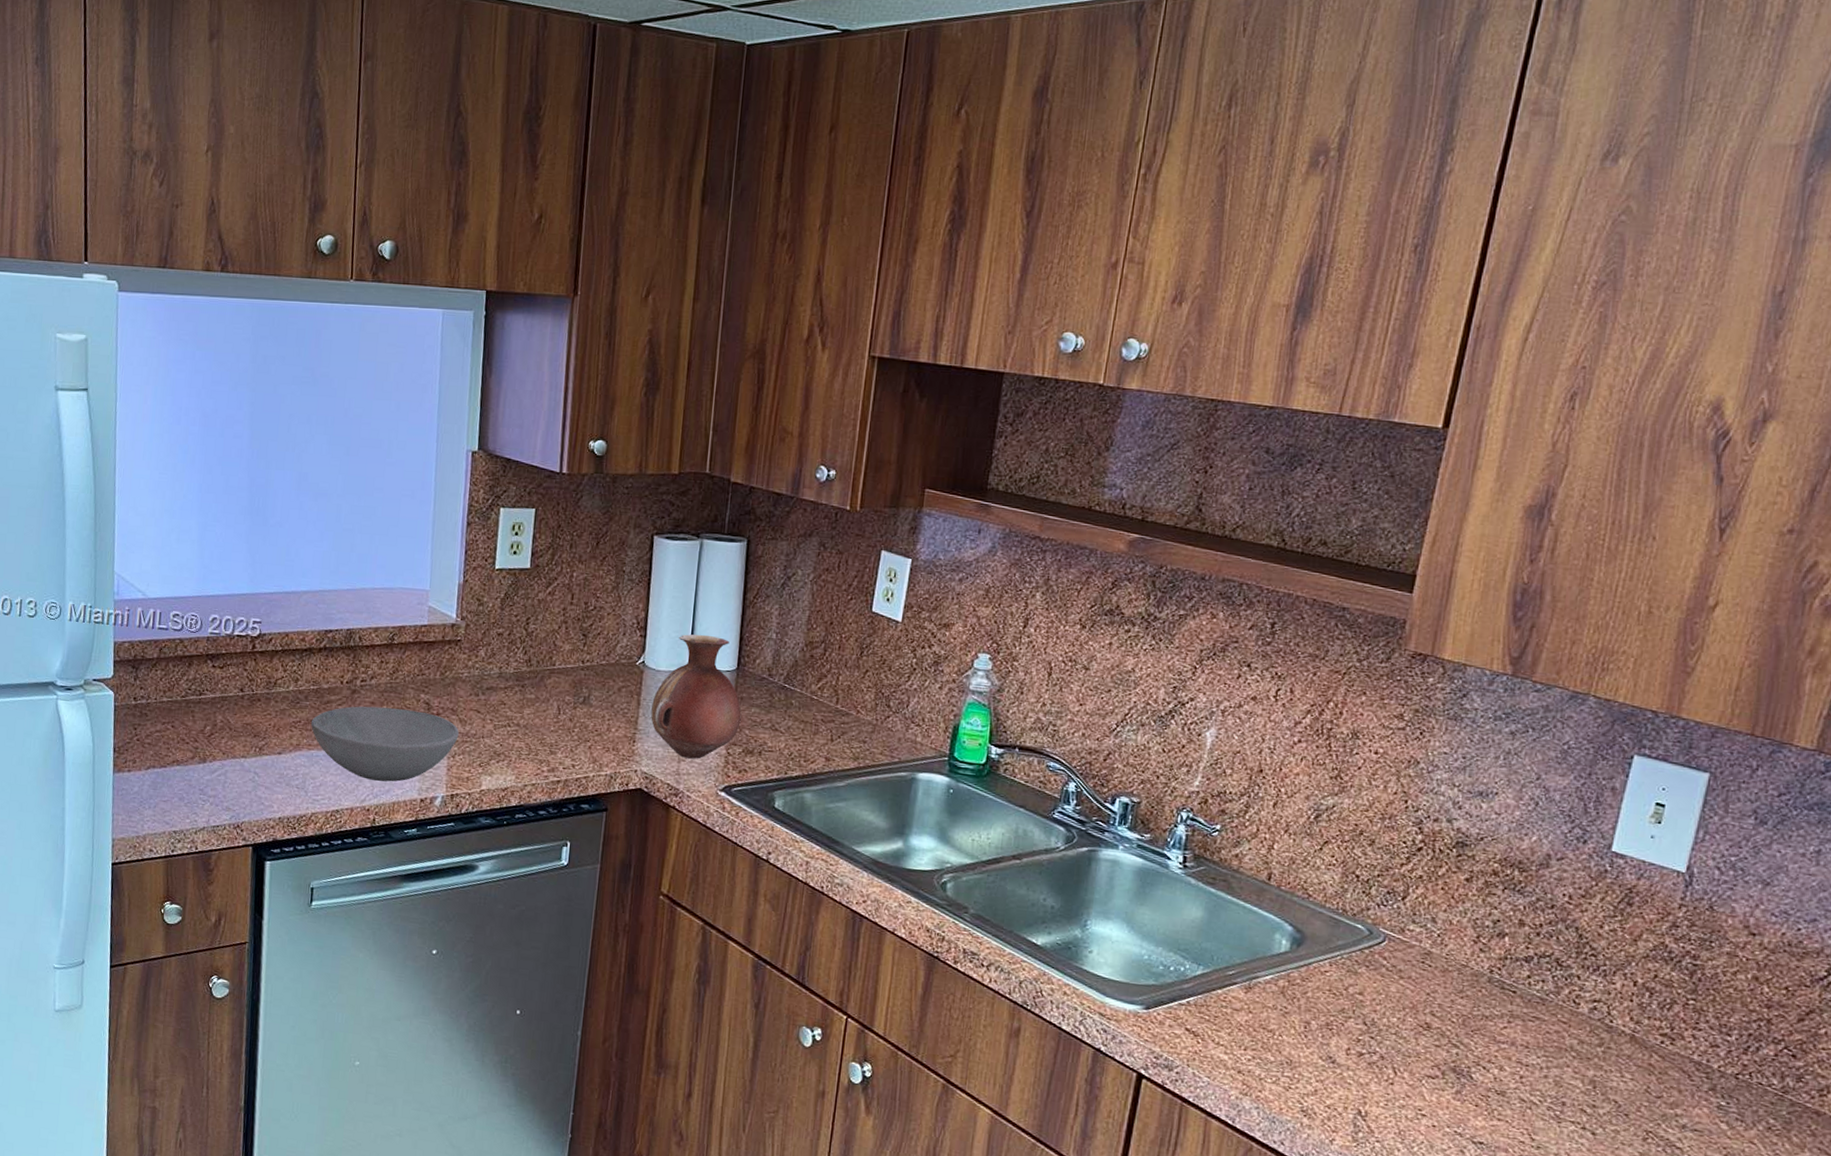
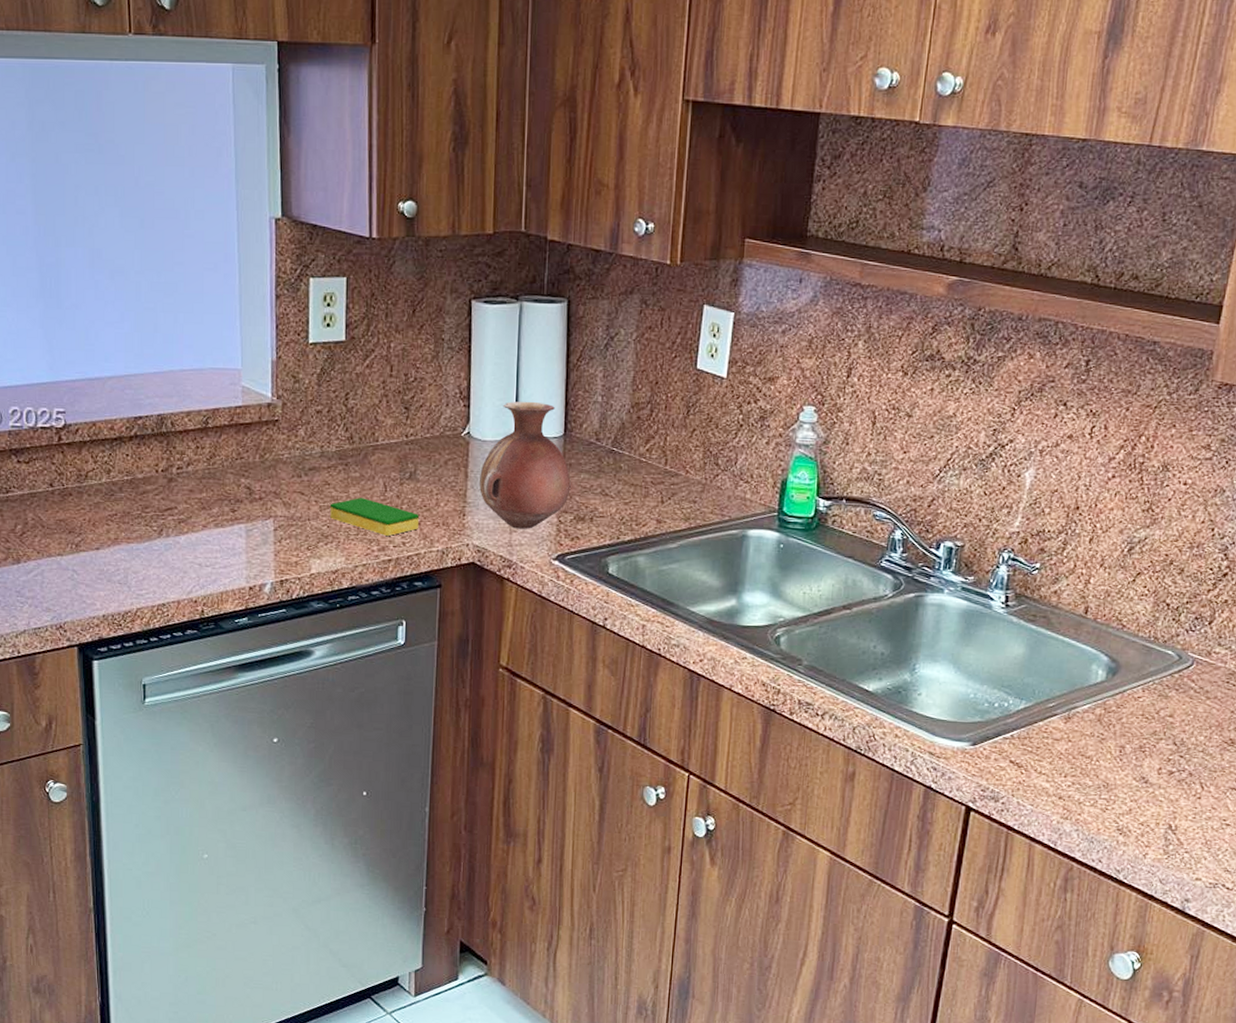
bowl: present [310,706,459,782] -> none [127,494,284,571]
dish sponge: none [504,719,590,758] -> present [330,498,419,536]

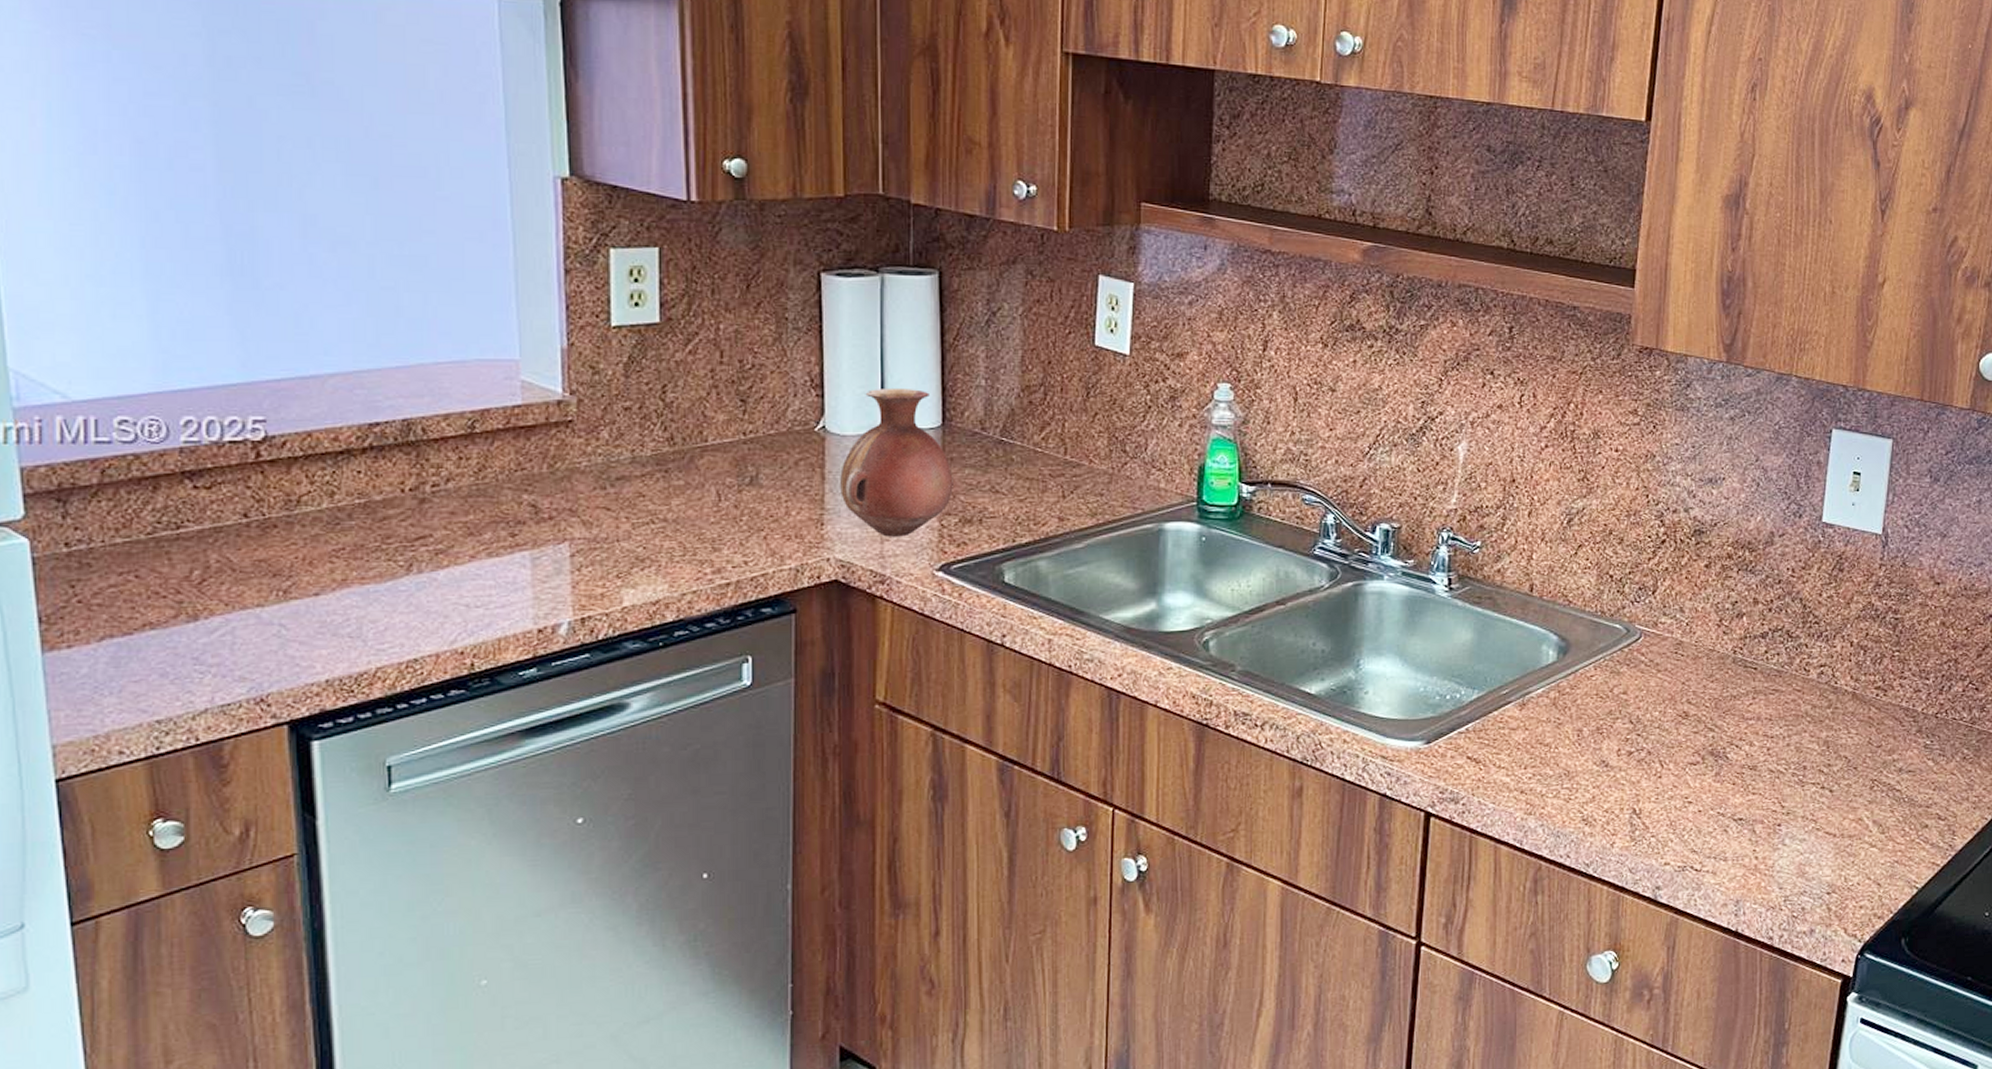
dish sponge: present [330,498,419,536] -> none [647,510,764,554]

